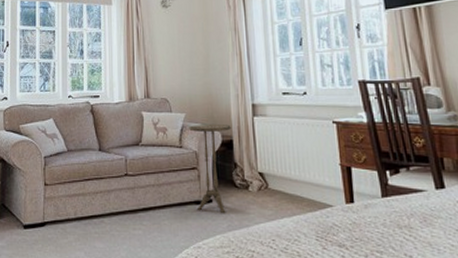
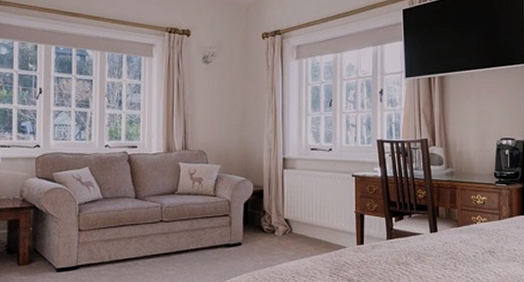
side table: present [189,123,231,214] -> none [223,175,263,256]

